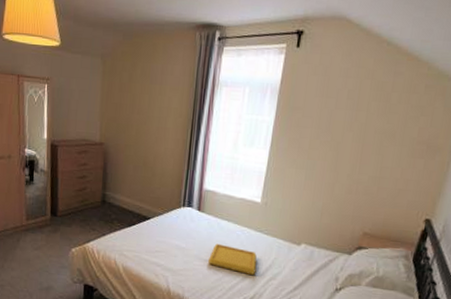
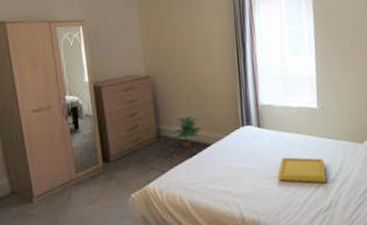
potted plant: none [117,187,145,218] -> present [172,116,202,148]

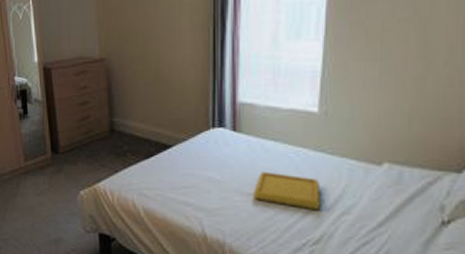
potted plant: present [172,116,202,148] -> none [128,109,163,148]

